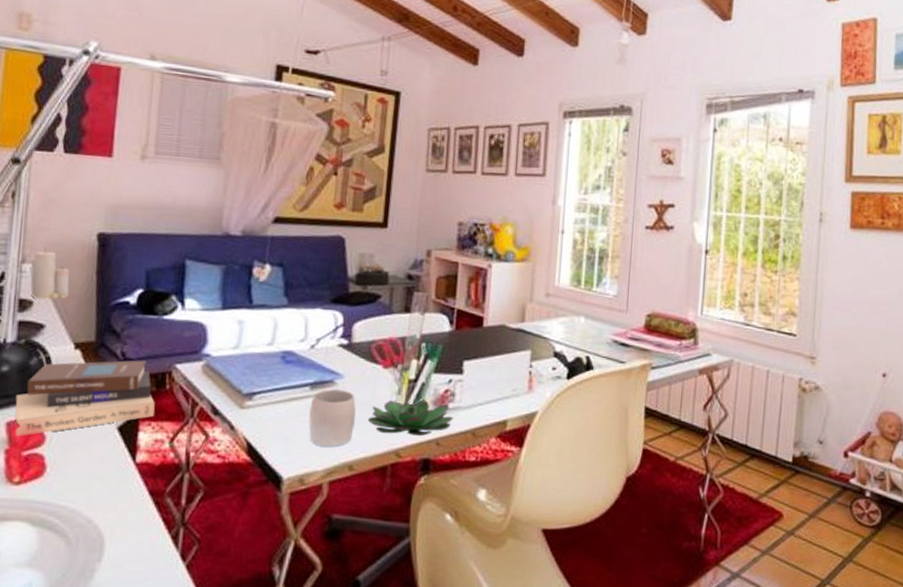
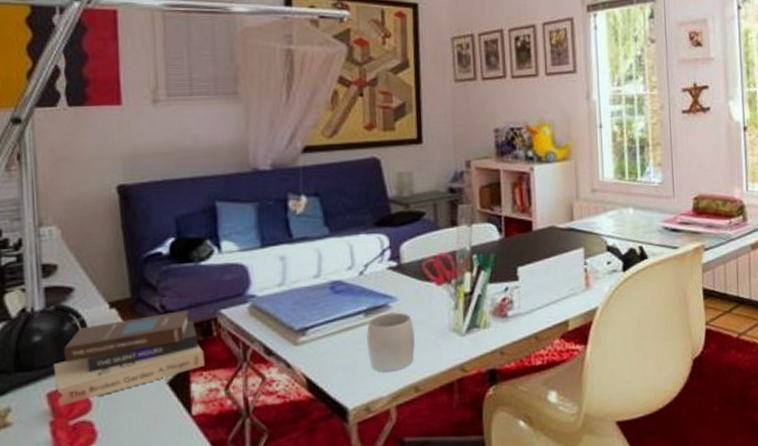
candle: present [30,247,70,300] -> none [49,207,95,262]
decorative box: present [354,262,390,287] -> none [395,179,432,206]
succulent plant: present [367,398,453,437] -> none [427,310,514,351]

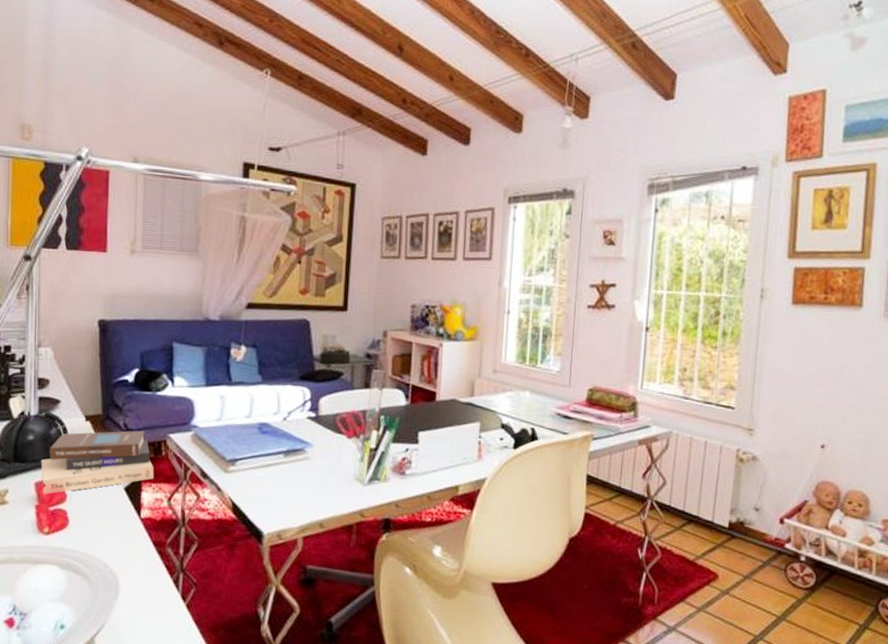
mug: present [366,312,416,373] -> none [284,456,325,508]
decorative box: none [395,179,432,206] -> present [319,343,351,365]

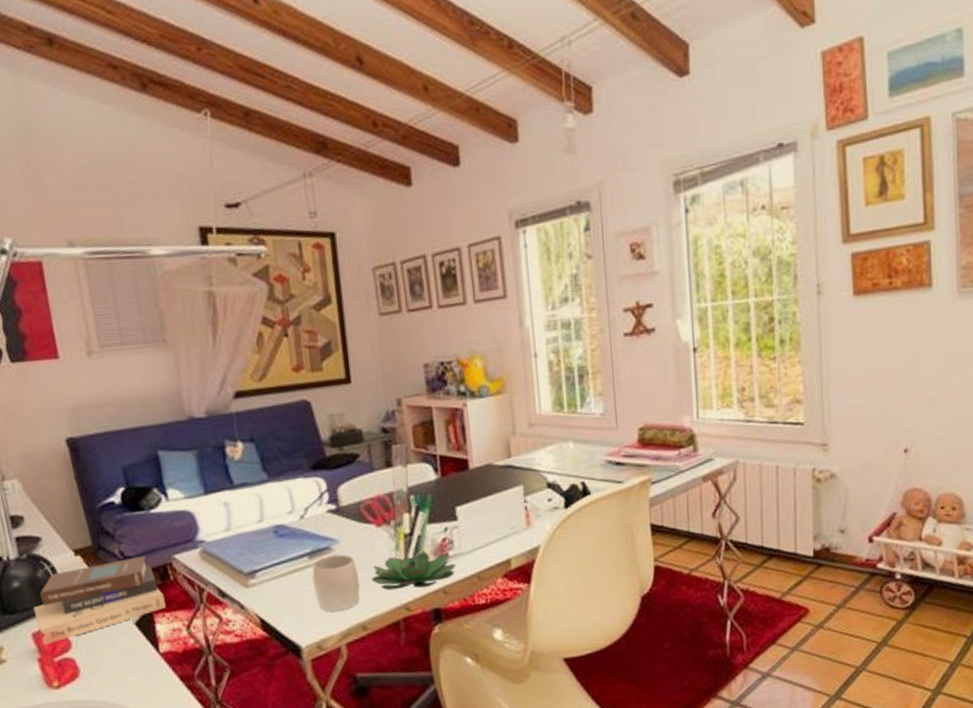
mug: none [284,456,325,508] -> present [312,554,360,612]
succulent plant: none [334,465,410,499] -> present [371,551,456,591]

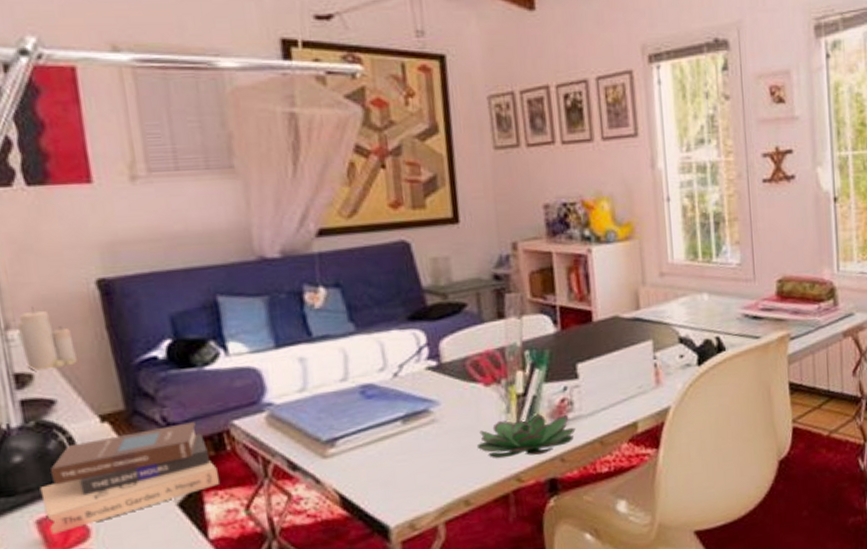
candle: none [10,461,55,514] -> present [17,306,77,371]
mug: present [312,554,360,612] -> none [406,418,463,486]
decorative box: present [328,421,365,448] -> none [430,265,473,296]

